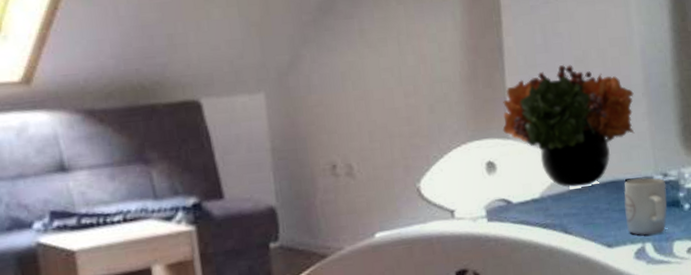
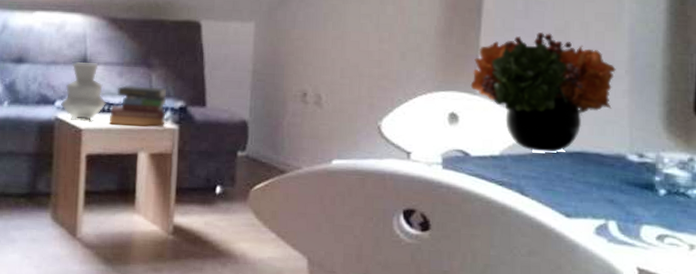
vase: none [41,168,100,240] -> present [61,62,106,120]
books: none [106,185,179,239] -> present [109,85,167,127]
mug: present [624,177,668,235] -> none [589,153,641,214]

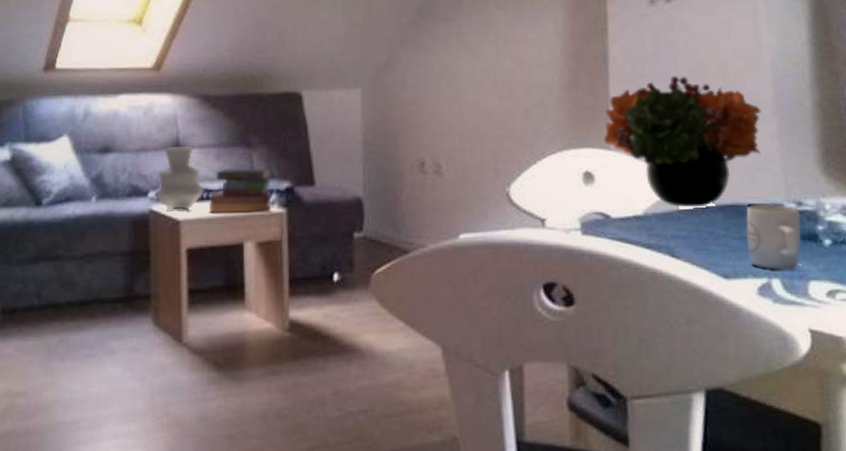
mug: none [589,153,641,214] -> present [746,204,802,270]

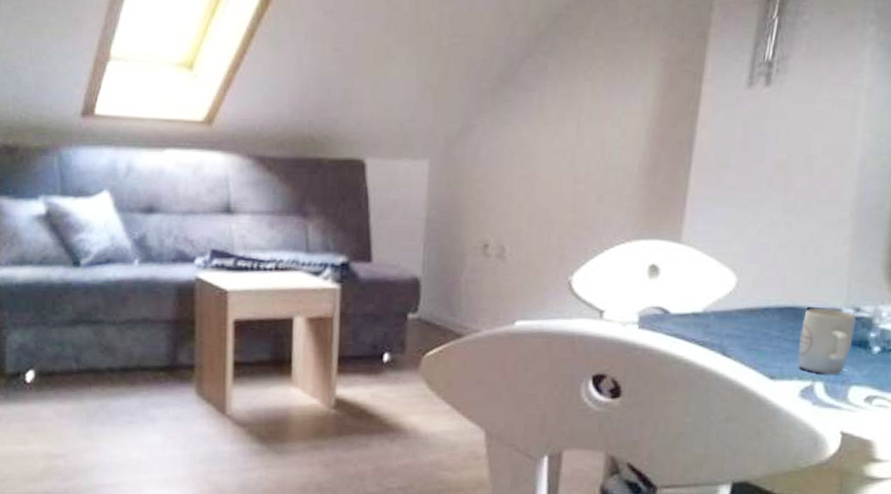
vase: present [155,147,205,210] -> none [202,211,255,280]
books: present [208,168,272,213] -> none [259,238,326,287]
flower arrangement: present [603,75,762,208] -> none [675,168,840,308]

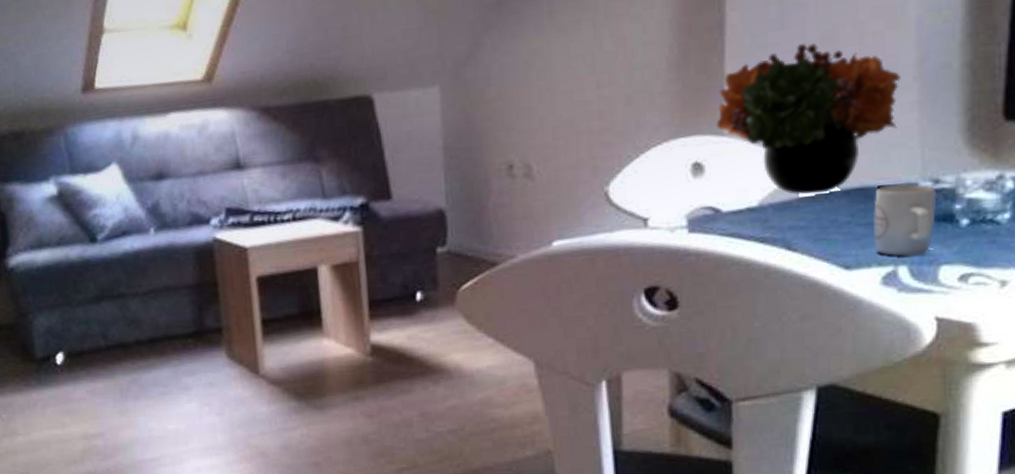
flower arrangement: none [675,168,840,308] -> present [716,42,901,195]

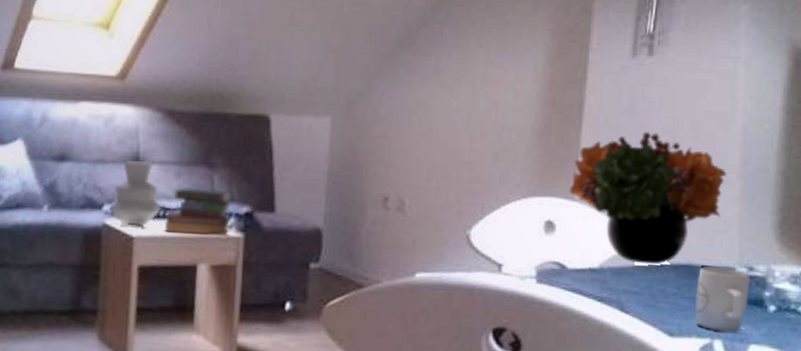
vase: none [217,166,271,236] -> present [109,161,162,227]
books: none [276,184,346,238] -> present [164,187,231,236]

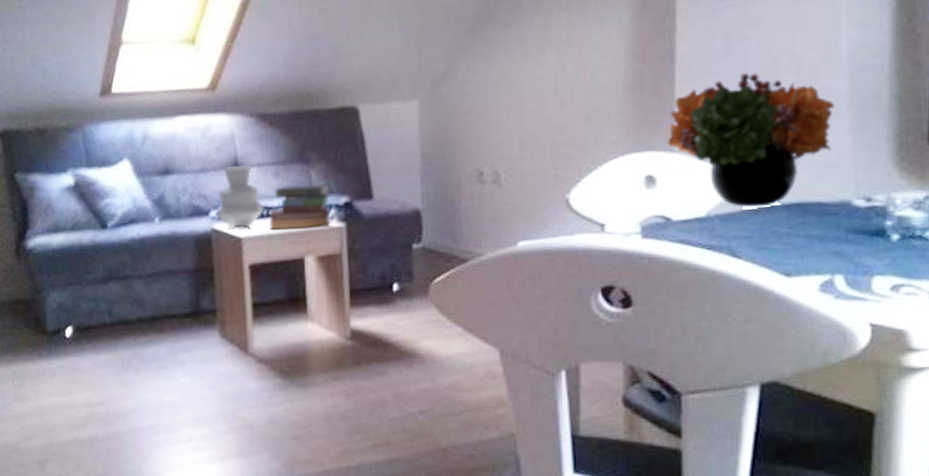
mug: present [694,266,751,332] -> none [810,201,870,266]

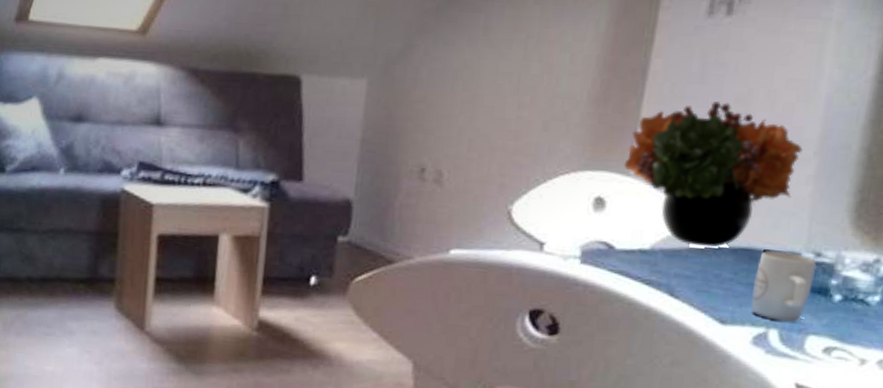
vase: present [216,165,264,228] -> none [128,123,183,194]
books: present [269,184,331,230] -> none [186,153,257,205]
mug: none [810,201,870,266] -> present [750,250,817,322]

